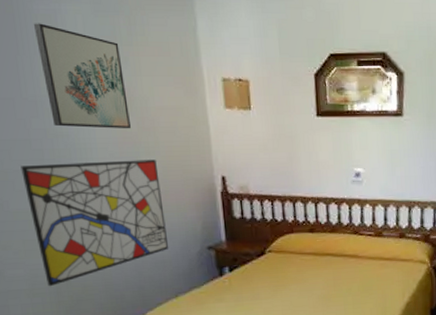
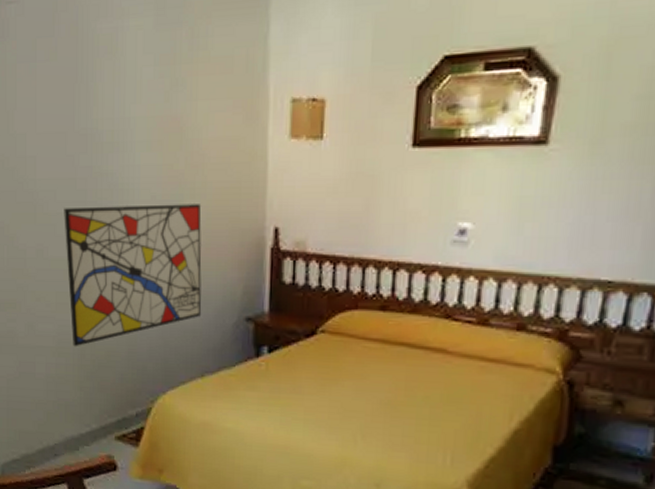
wall art: present [33,23,131,129] -> none [94,44,179,167]

